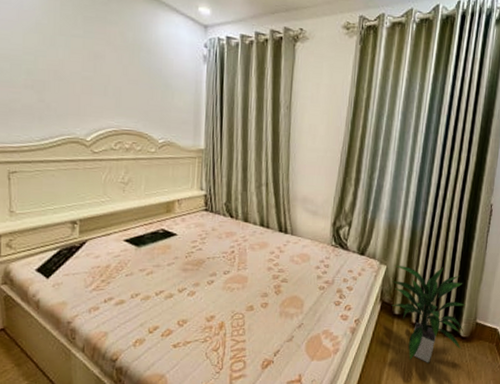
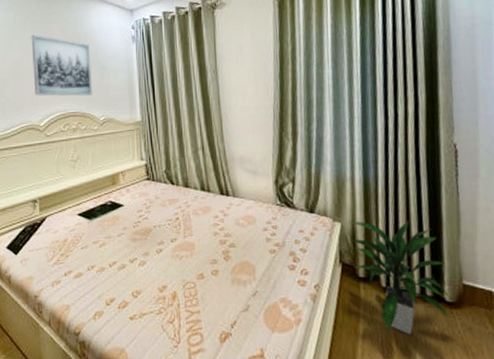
wall art: none [81,33,153,114] -> present [31,34,92,96]

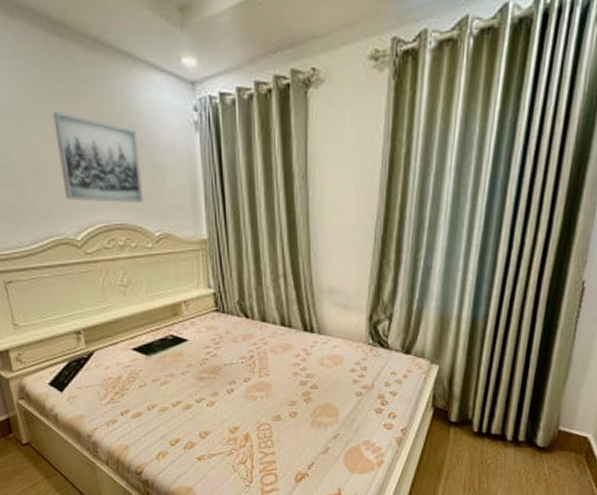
indoor plant: present [349,221,451,335] -> none [445,363,544,477]

